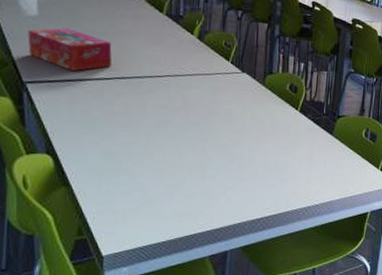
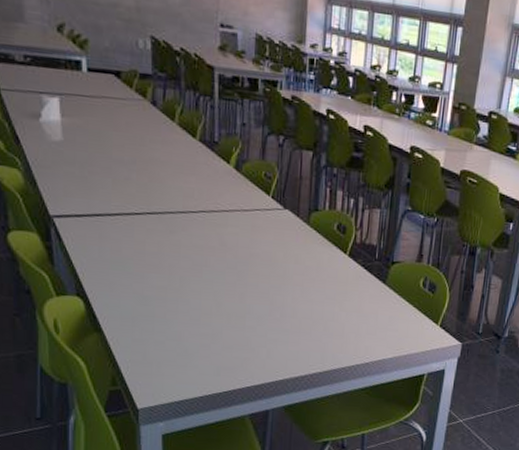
tissue box: present [27,27,113,72] -> none [53,155,143,205]

